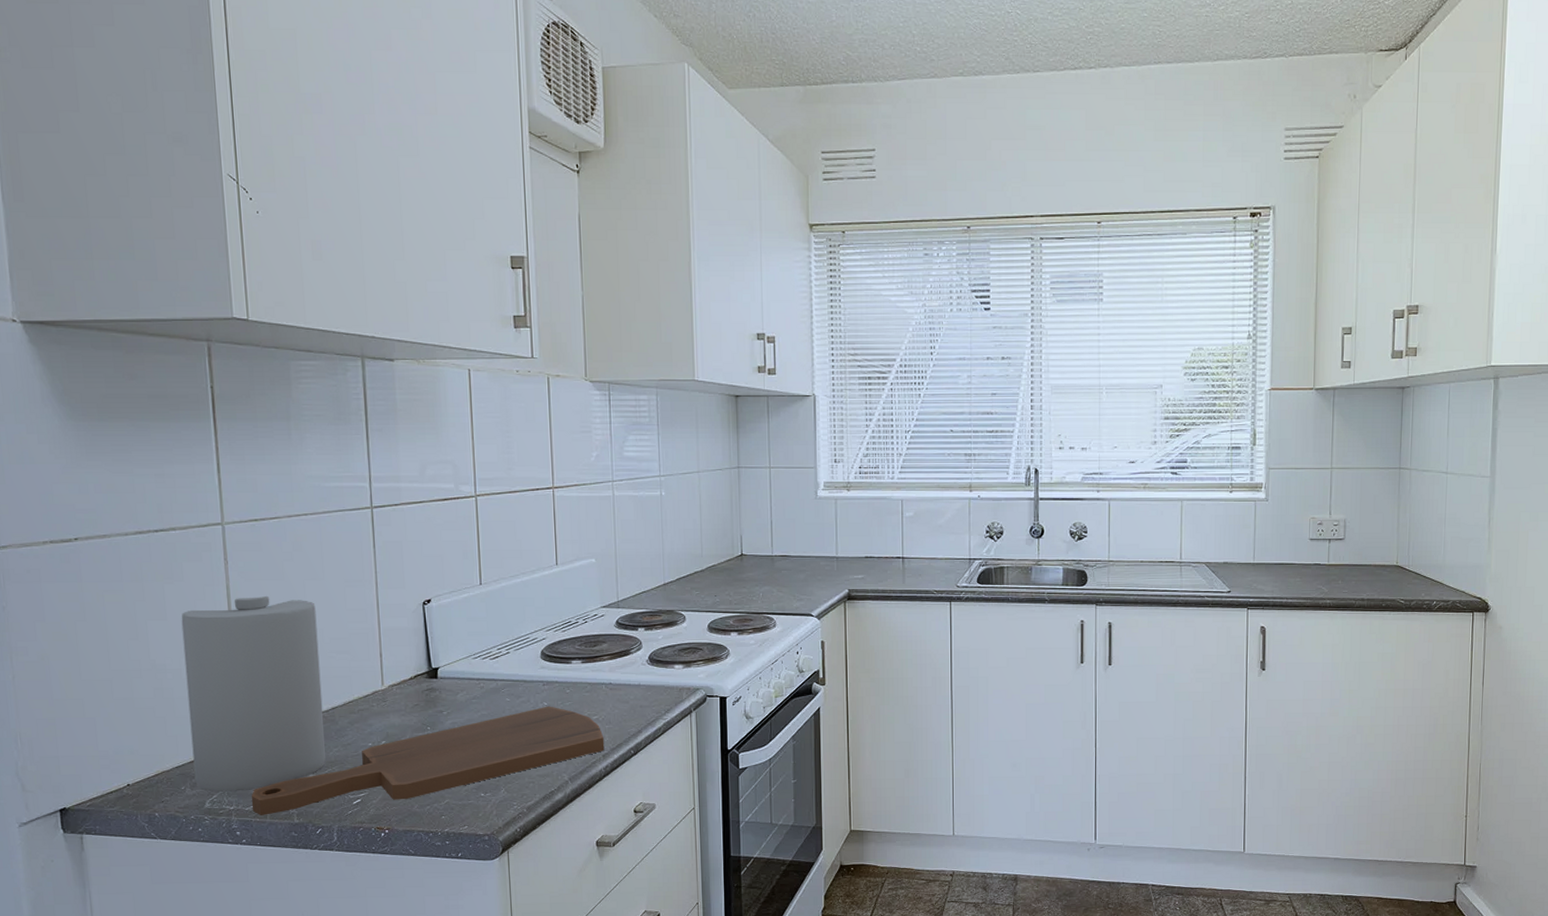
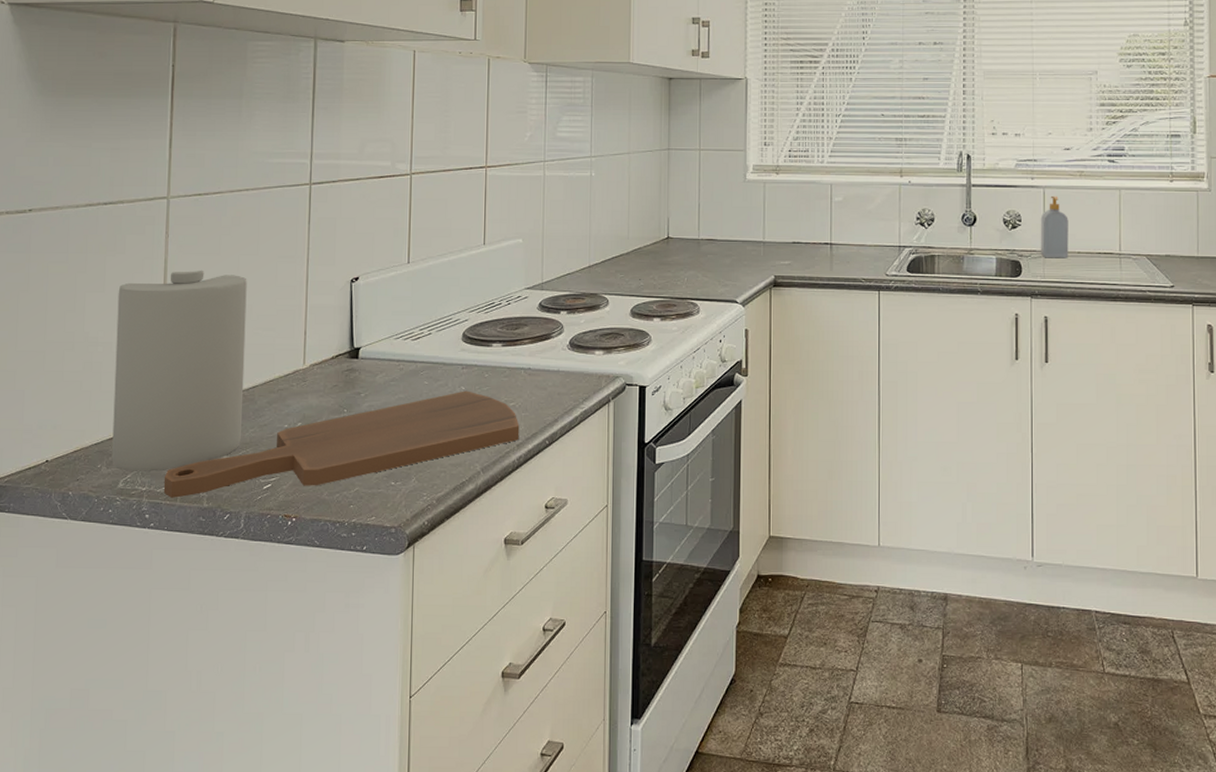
soap bottle: none [1105,507,1132,568] -> present [1040,195,1069,259]

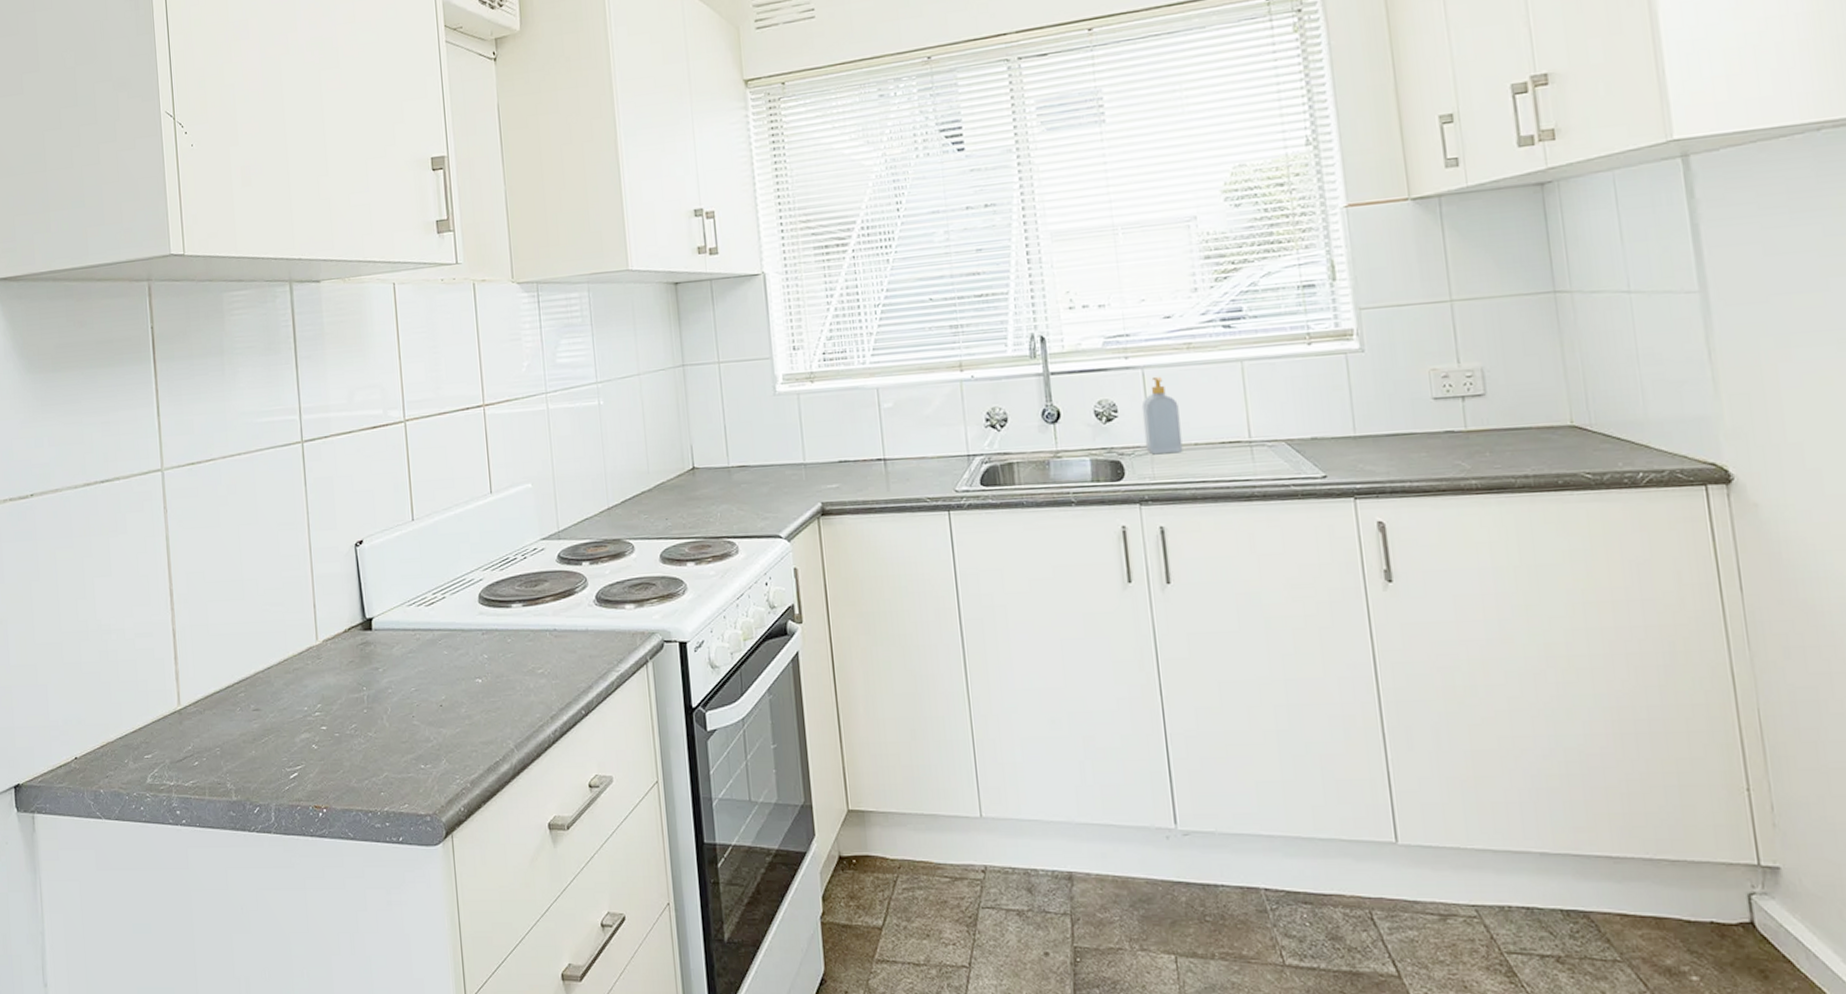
paper towel holder: present [111,270,247,472] -> none [124,544,263,765]
cutting board: present [163,390,520,499] -> none [190,658,552,793]

